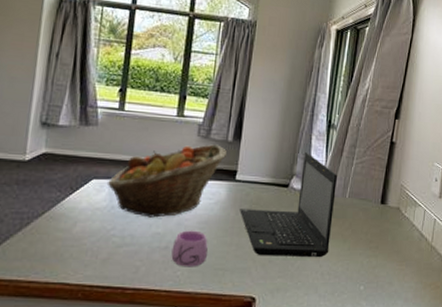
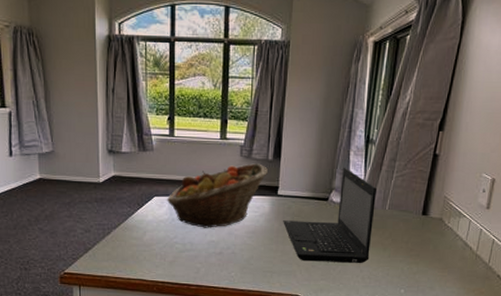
mug: present [171,230,208,267] -> none [225,238,256,270]

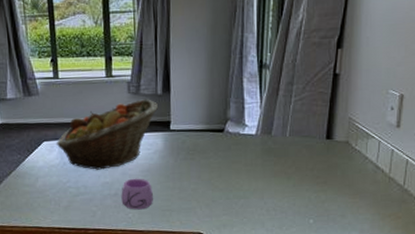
mug: none [225,238,256,270] -> present [121,178,153,210]
laptop: present [283,168,376,264] -> none [178,96,275,197]

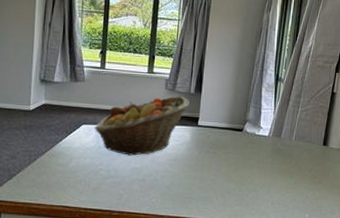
mug: present [121,178,153,210] -> none [147,166,177,196]

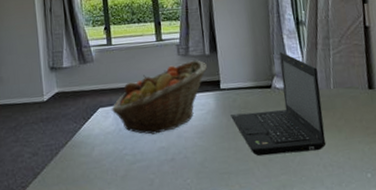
laptop: none [202,102,284,190] -> present [230,52,327,157]

